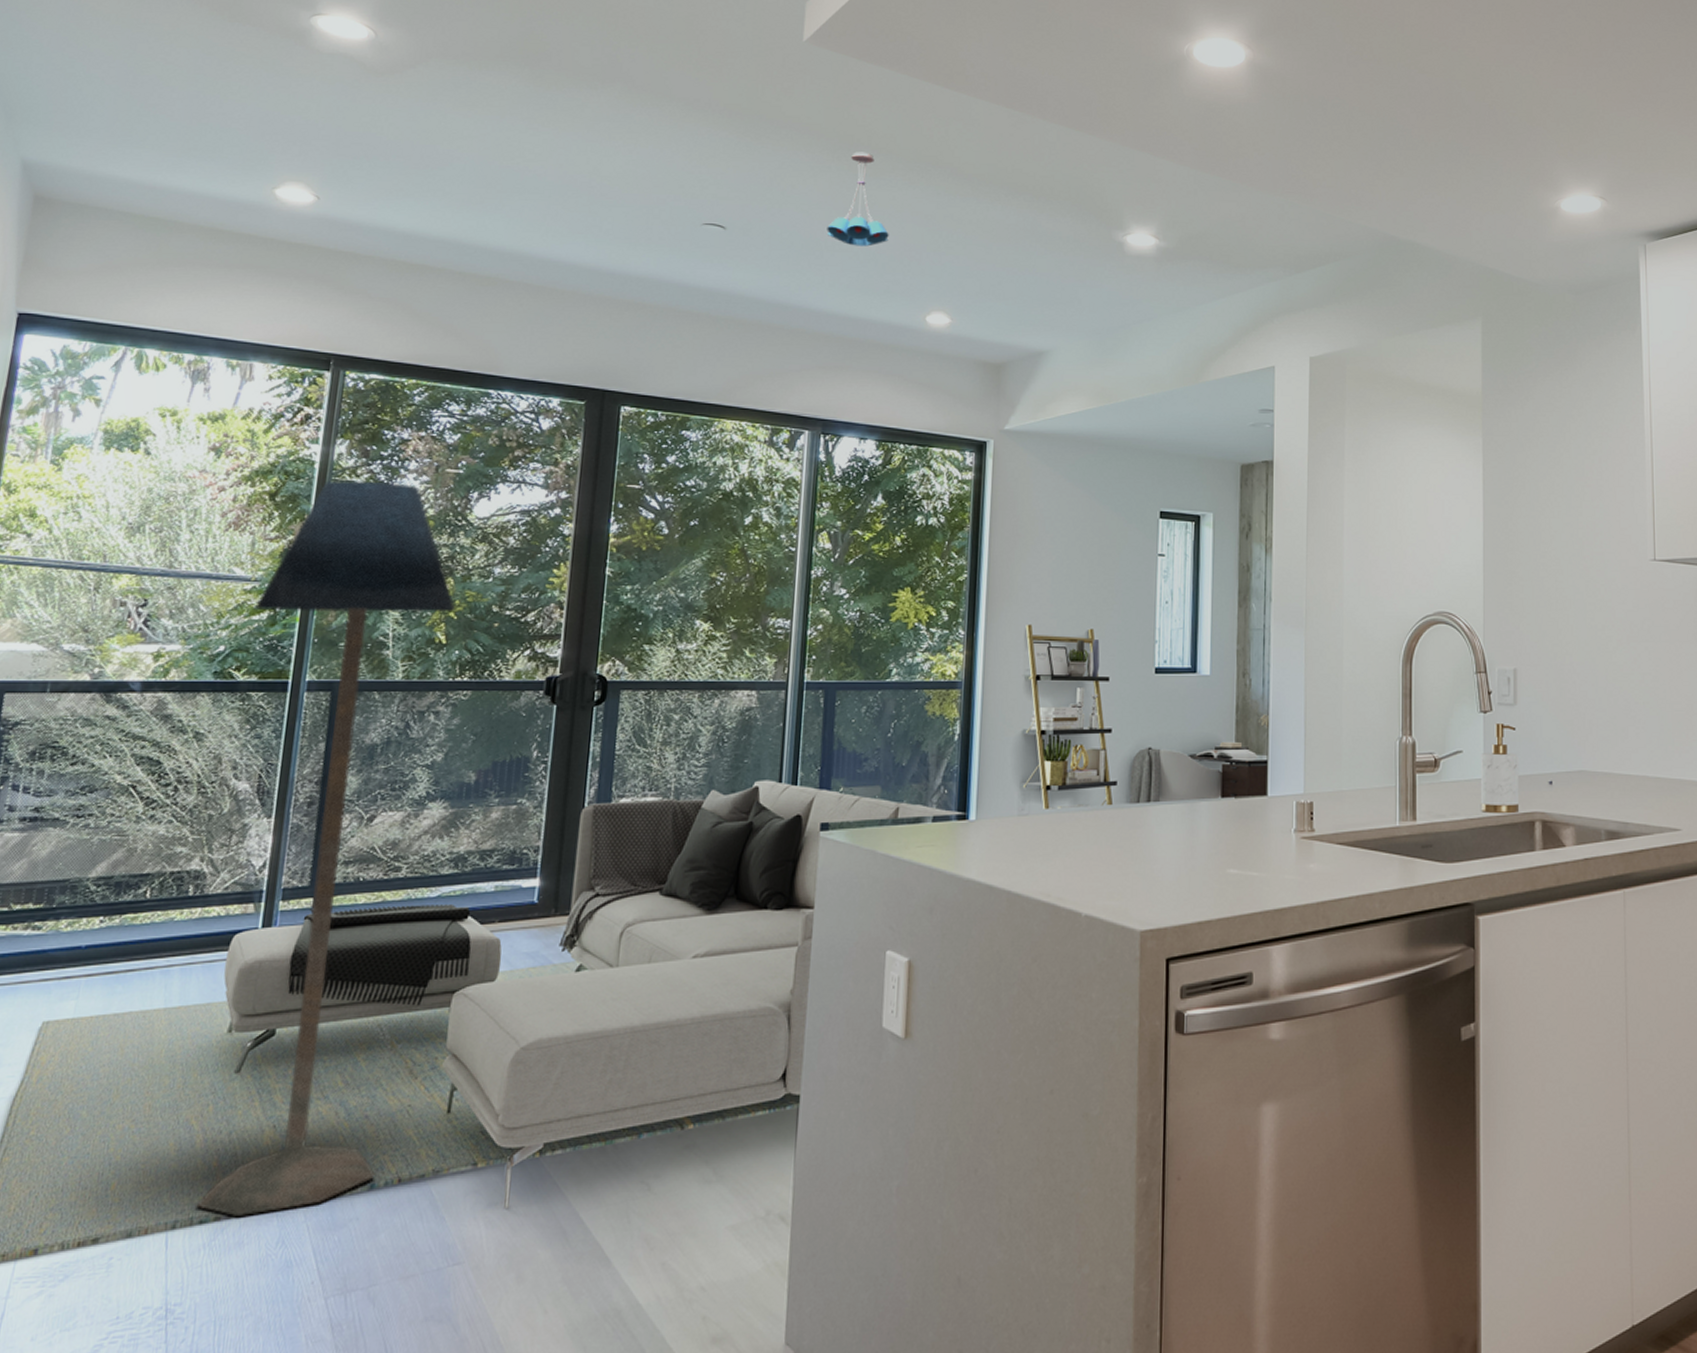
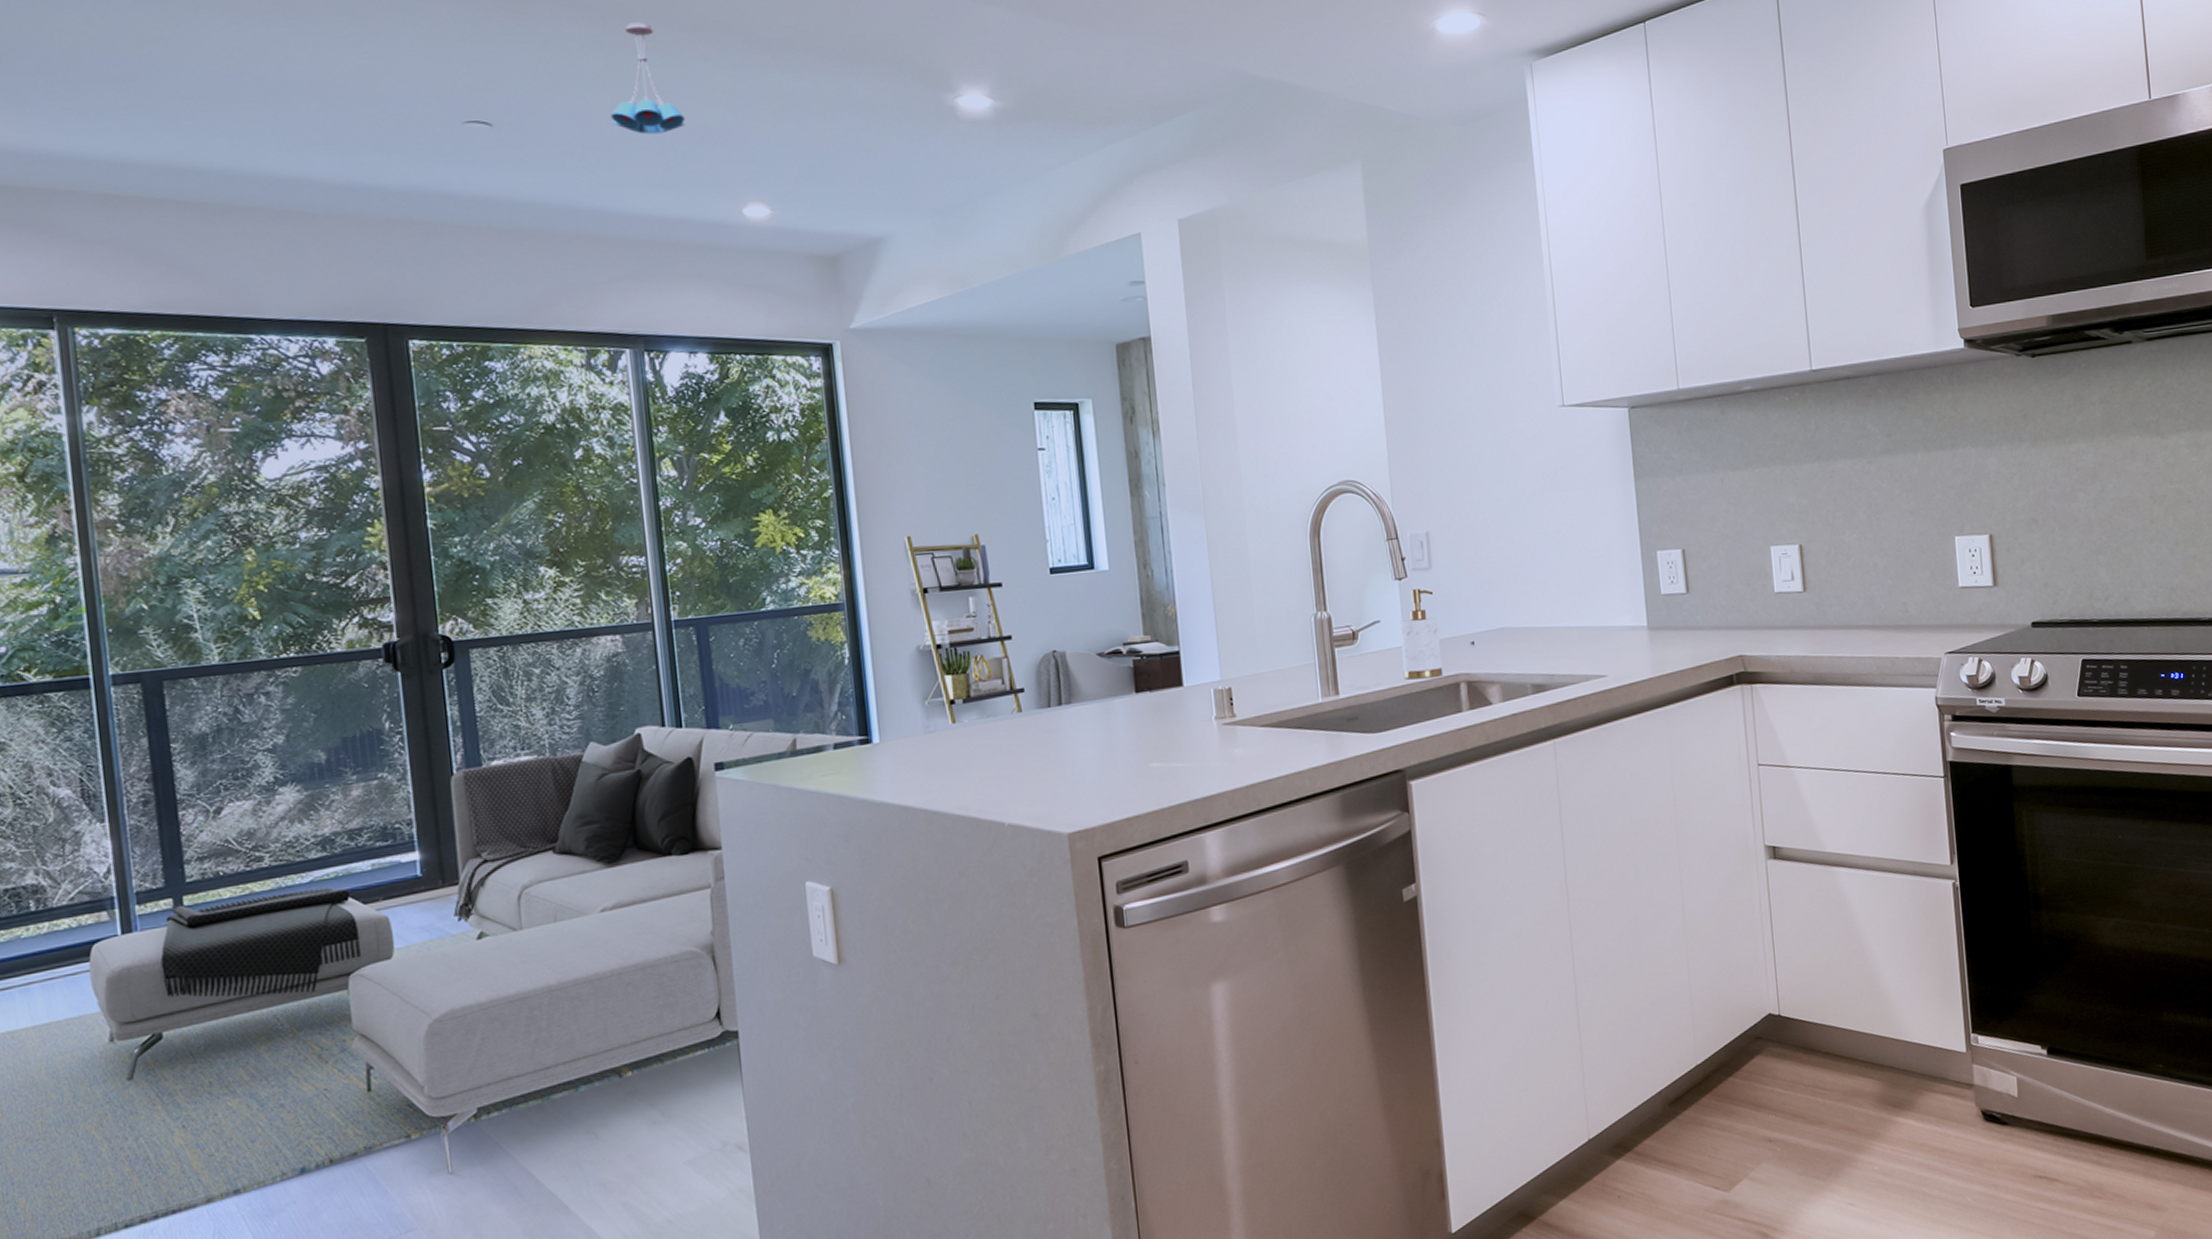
floor lamp: present [196,480,456,1218] -> none [28,448,305,1218]

